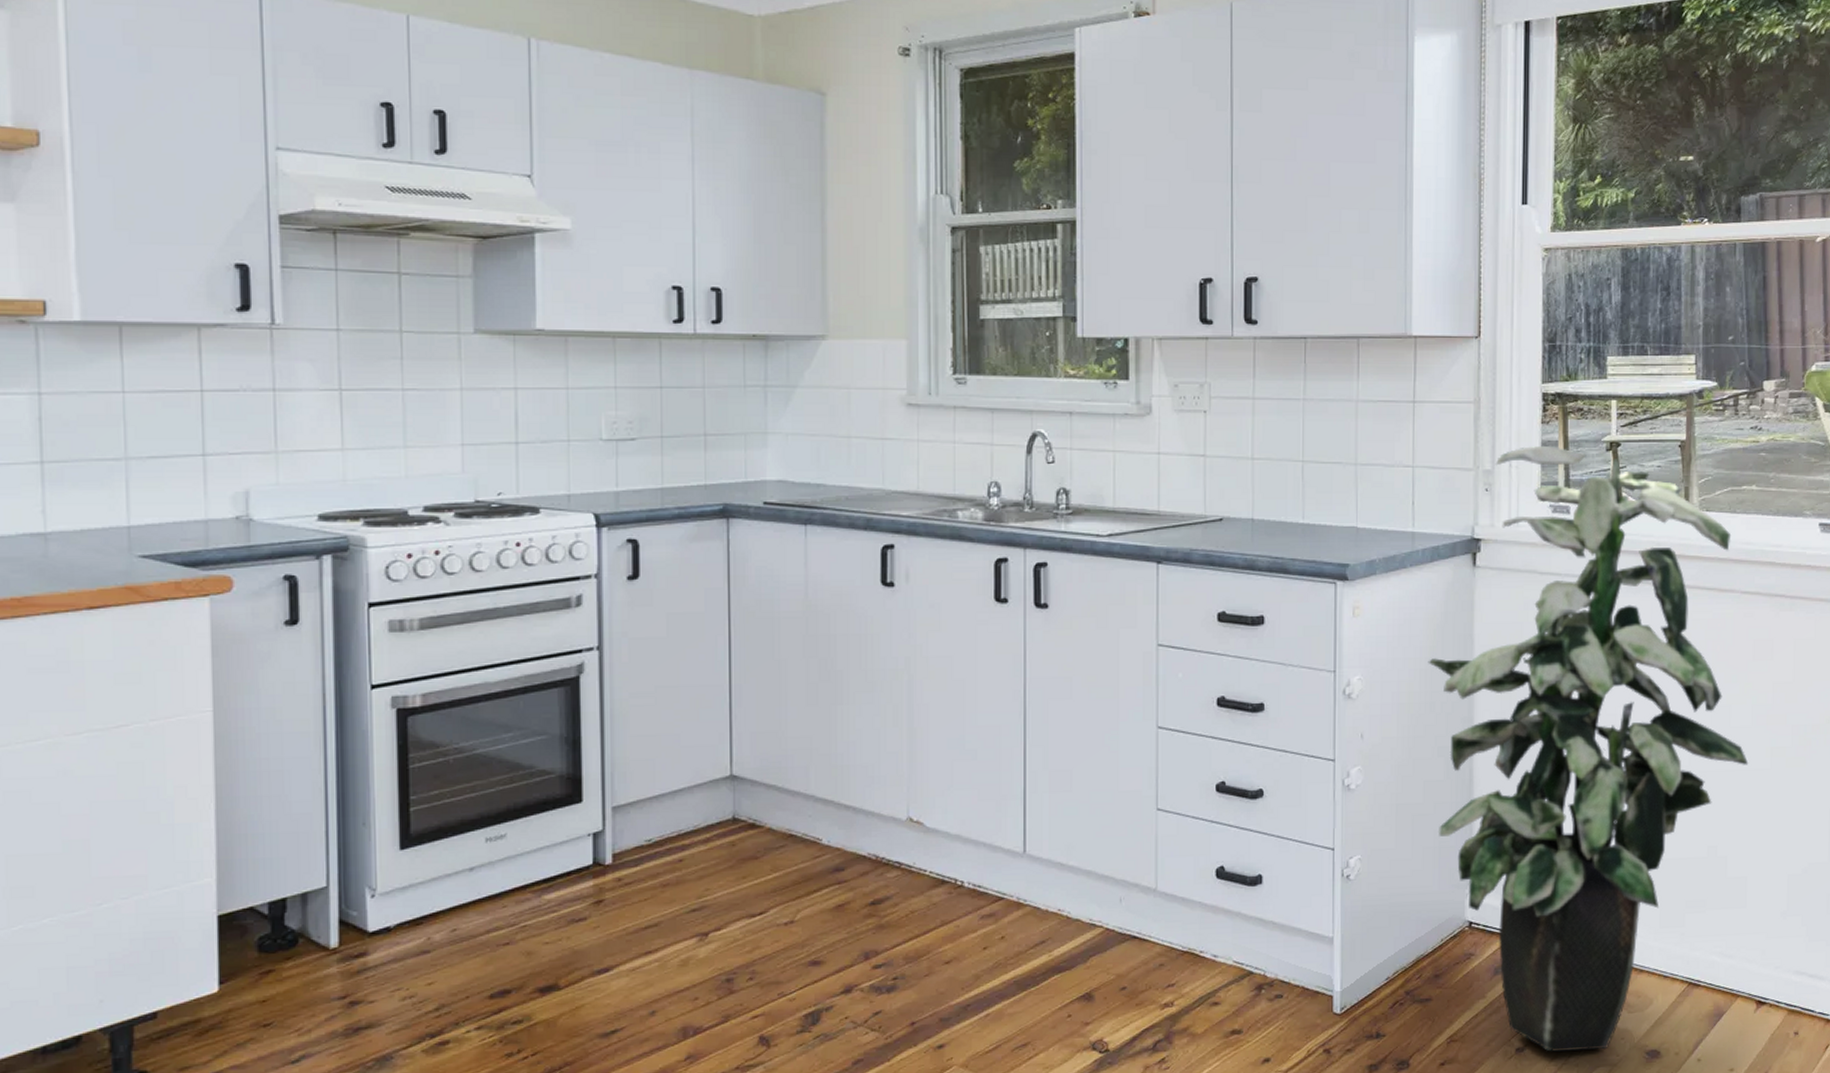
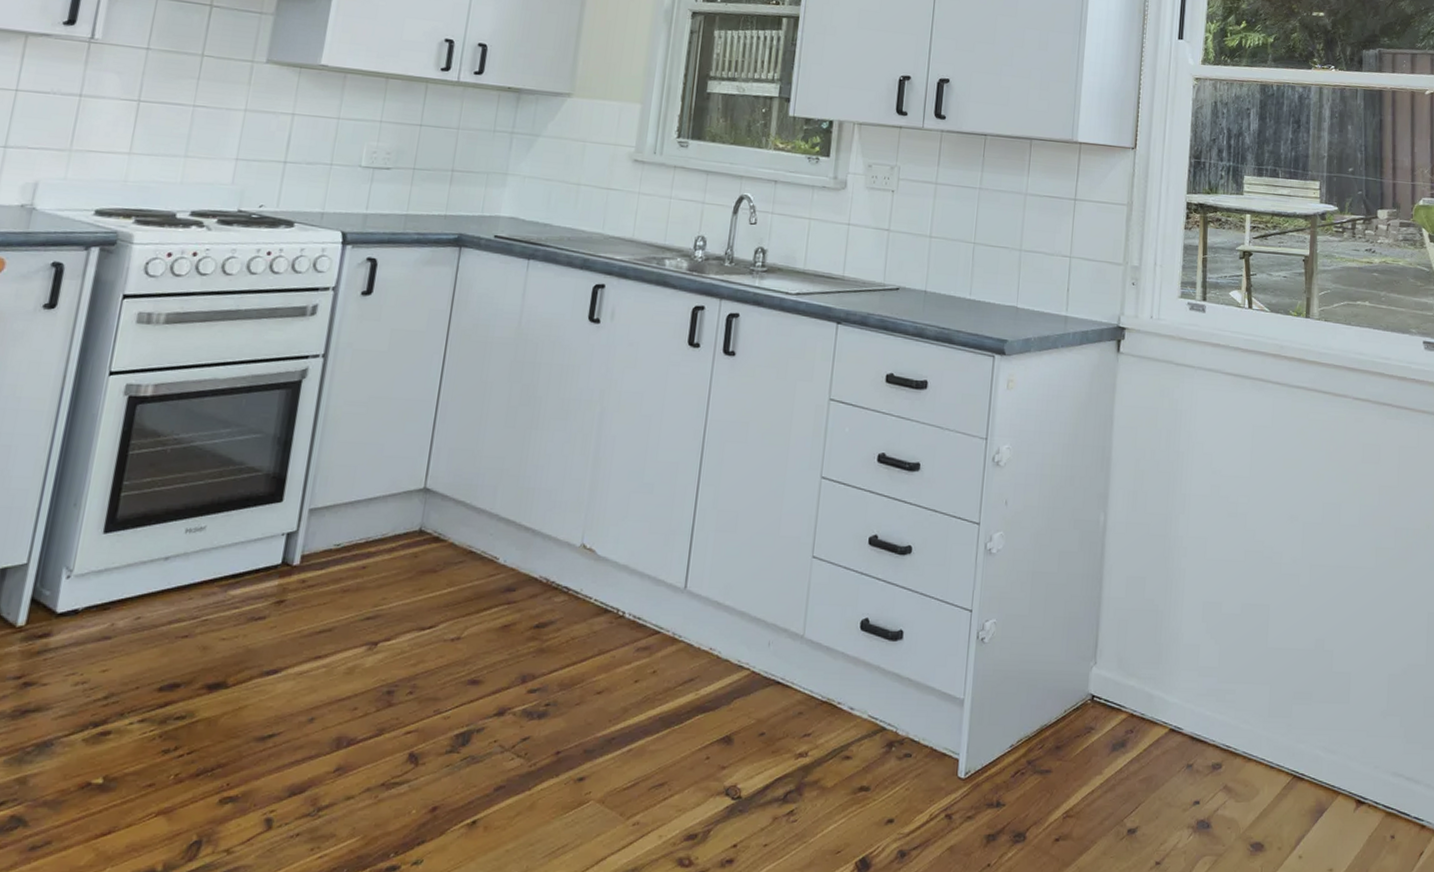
indoor plant: present [1428,445,1749,1052] -> none [1069,248,1356,837]

